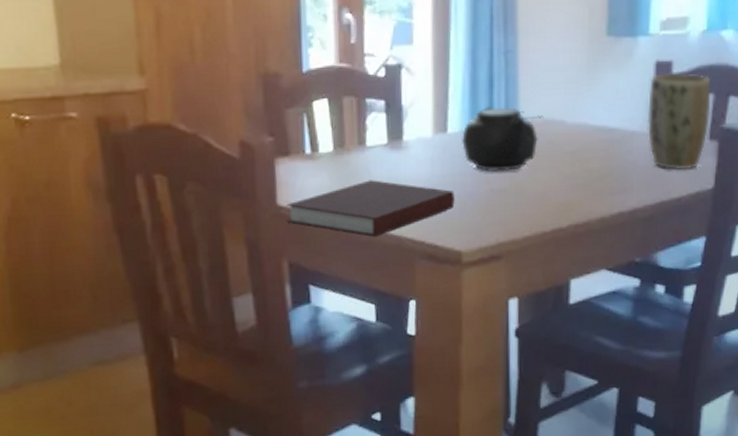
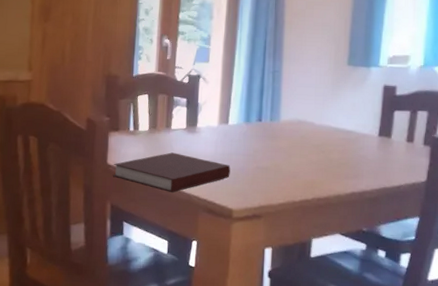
teapot: present [462,106,543,172] -> none [238,108,298,155]
plant pot: present [648,73,711,171] -> none [376,94,426,166]

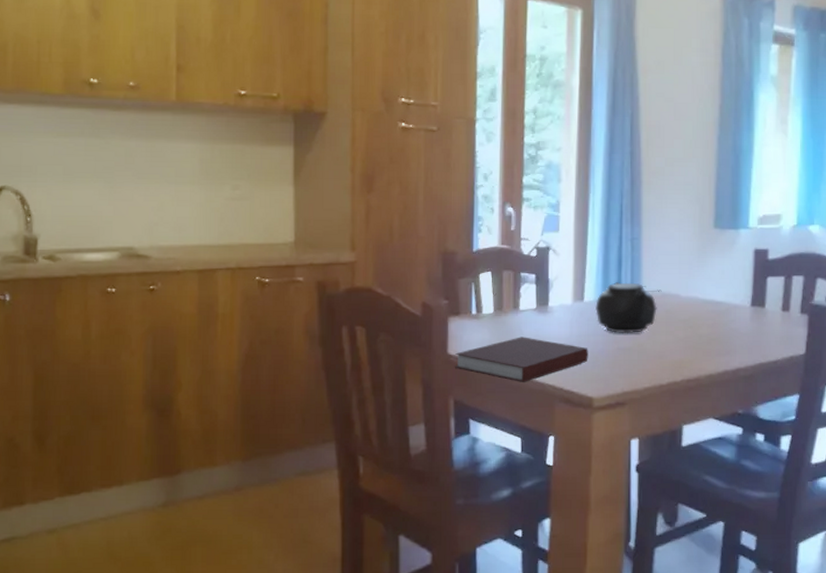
teapot: none [238,108,298,155] -> present [595,281,662,333]

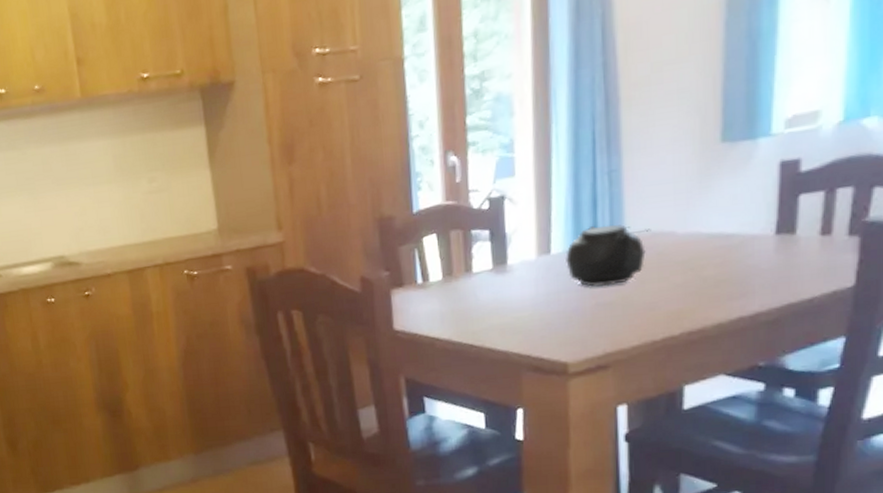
notebook: present [455,337,588,382] -> none [402,302,560,353]

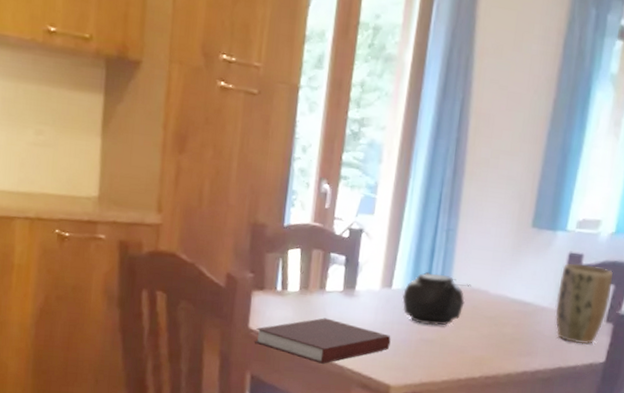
notebook: none [402,302,560,353] -> present [255,318,391,364]
plant pot: none [772,168,850,271] -> present [555,262,613,345]

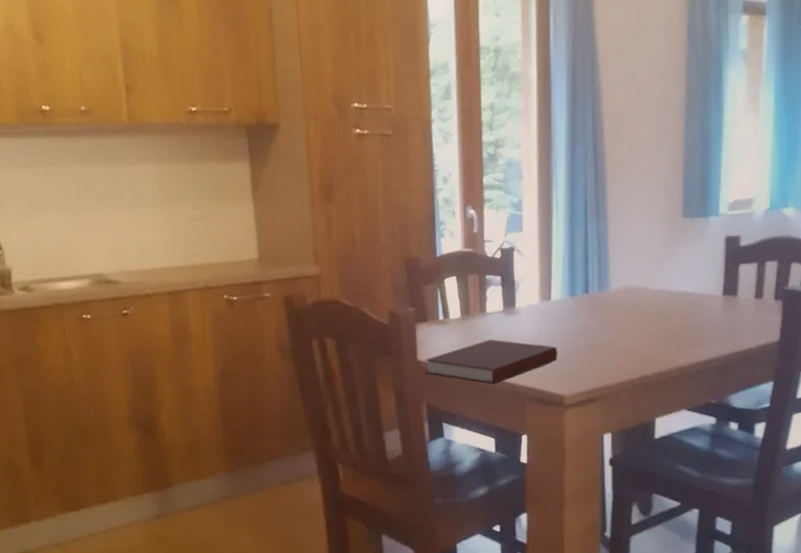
teapot: present [402,271,471,326] -> none [563,278,630,331]
plant pot: present [555,262,613,345] -> none [720,245,775,326]

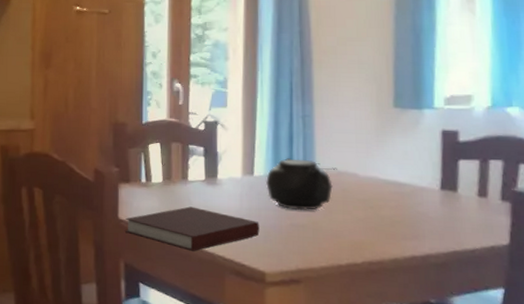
teapot: none [563,278,630,331] -> present [266,157,337,210]

